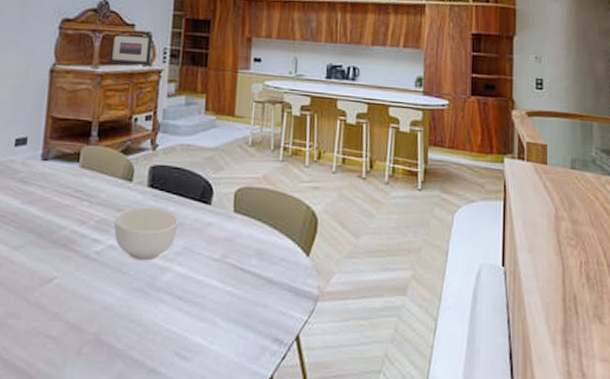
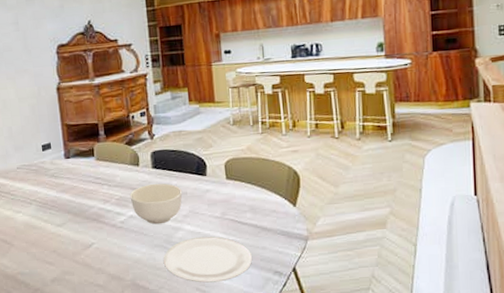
picture frame: present [107,34,153,66] -> none [99,45,136,76]
plate: none [140,282,251,346] -> present [163,236,253,283]

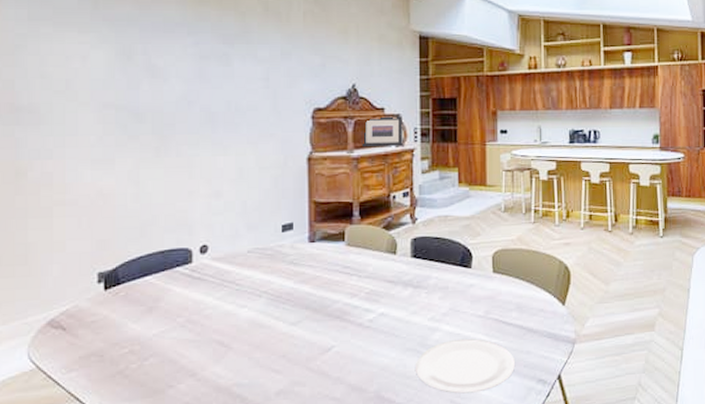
picture frame: none [99,45,136,76] -> present [361,116,403,148]
bowl: present [129,183,183,225] -> none [382,275,443,324]

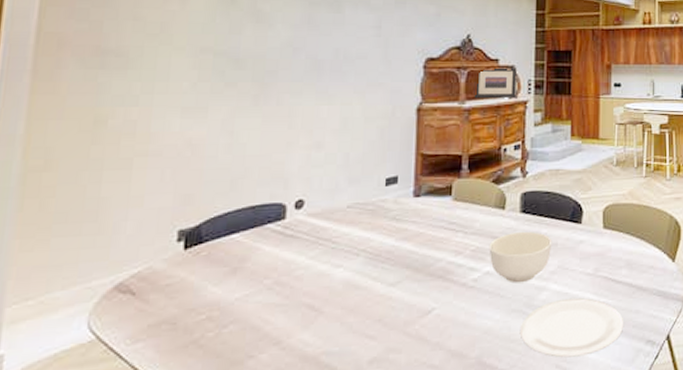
bowl: none [382,275,443,324] -> present [489,231,552,283]

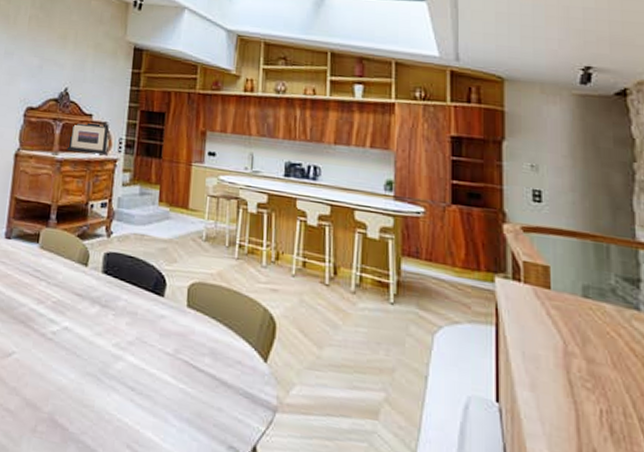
bowl: present [489,231,552,283] -> none [69,292,133,347]
plate: present [519,297,624,358] -> none [93,374,204,444]

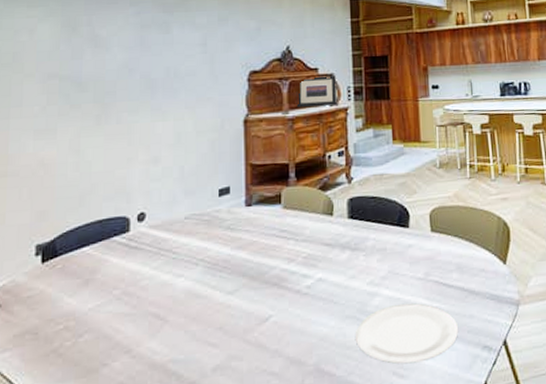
plate: none [93,374,204,444] -> present [355,303,459,365]

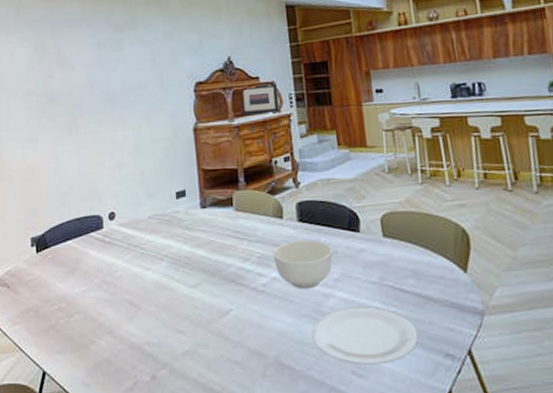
bowl: none [320,236,382,289] -> present [272,239,333,289]

